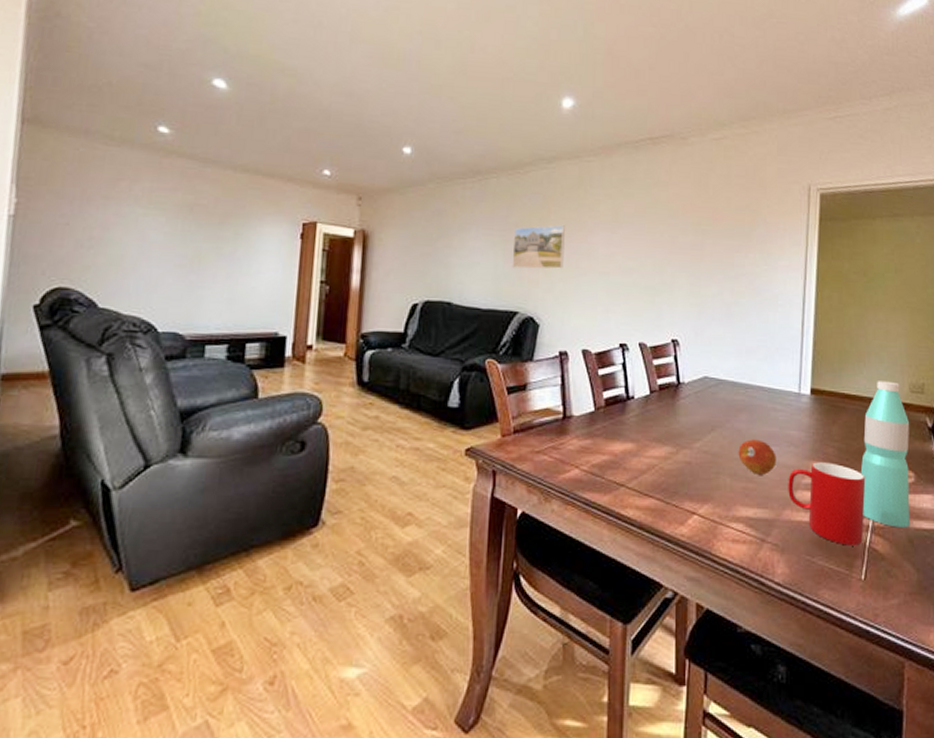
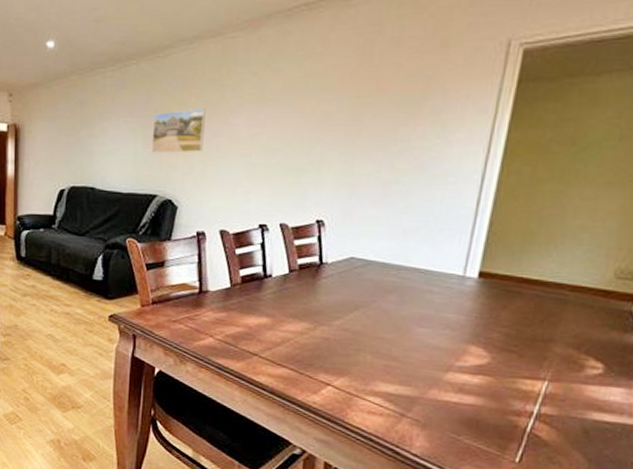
fruit: present [738,439,777,475] -> none [382,320,428,355]
cup: present [788,462,866,546] -> none [437,346,537,430]
water bottle: present [860,381,910,528] -> none [526,265,608,419]

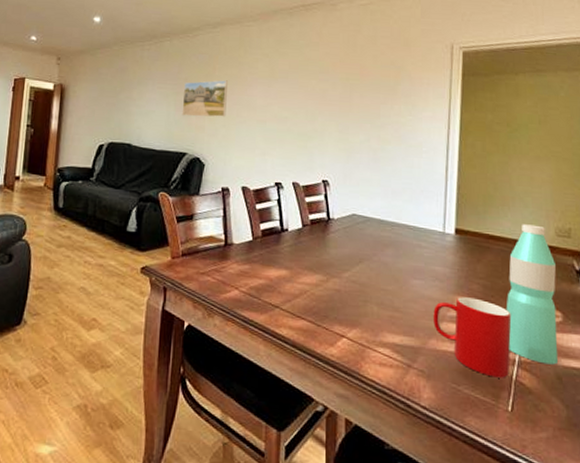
cup: none [437,346,537,430] -> present [433,297,512,378]
water bottle: none [526,265,608,419] -> present [506,224,558,365]

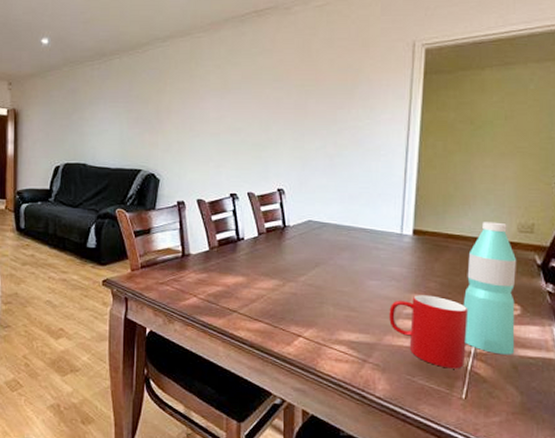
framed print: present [182,80,228,117] -> none [135,95,179,133]

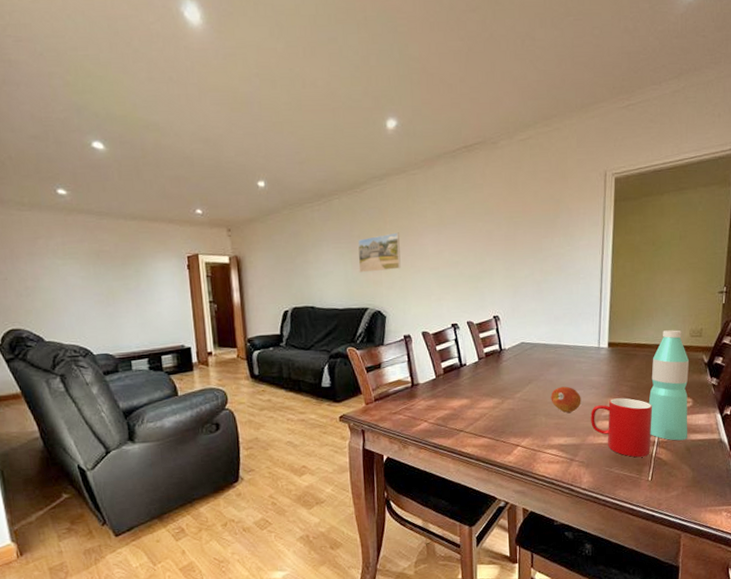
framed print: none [135,95,179,133] -> present [358,232,401,273]
fruit: none [341,274,378,305] -> present [551,386,581,413]

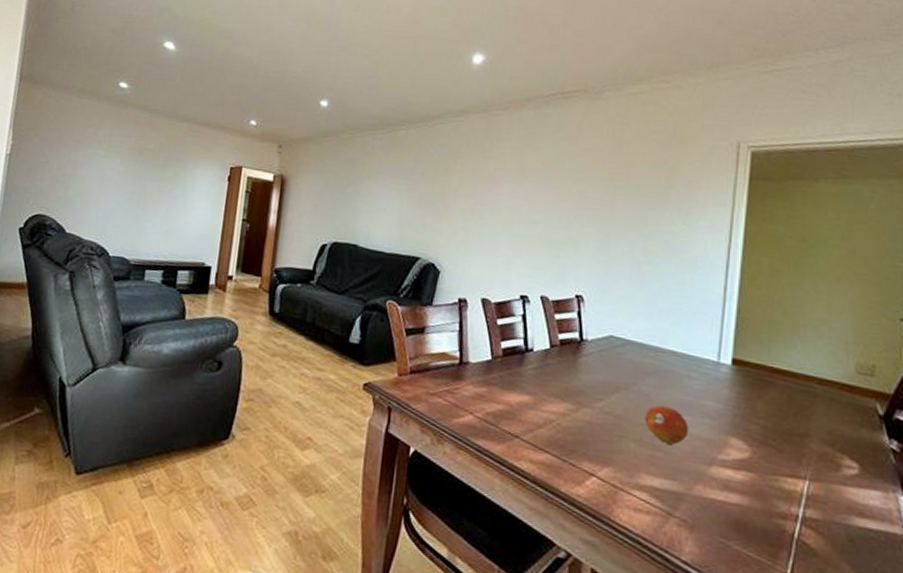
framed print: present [358,232,401,273] -> none [416,176,470,219]
cup: present [591,398,653,458] -> none [701,438,796,536]
water bottle: present [648,330,690,441] -> none [789,357,855,524]

